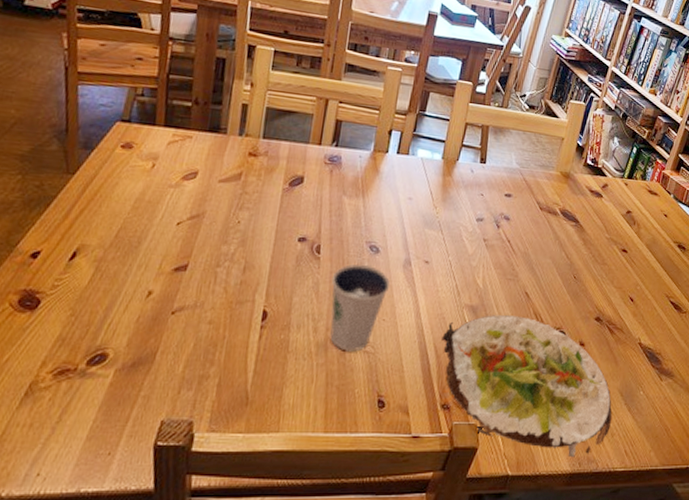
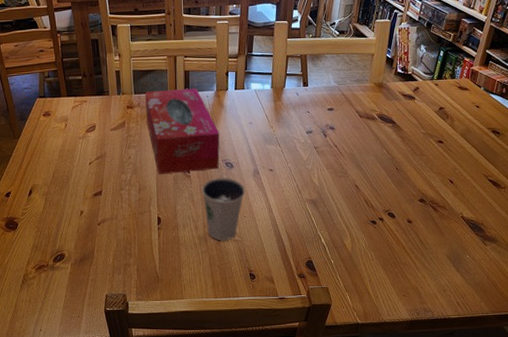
tissue box: none [272,137,369,253] -> present [145,88,220,175]
salad plate: present [441,314,612,458] -> none [291,203,442,309]

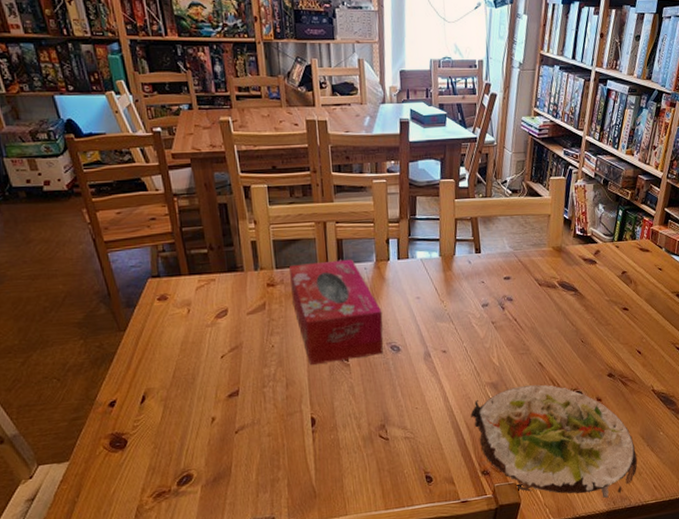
dixie cup: present [201,177,246,241] -> none [363,363,416,440]
salad plate: none [291,203,442,309] -> present [470,384,637,499]

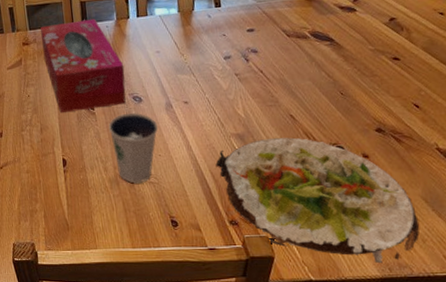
dixie cup: none [363,363,416,440] -> present [108,112,159,184]

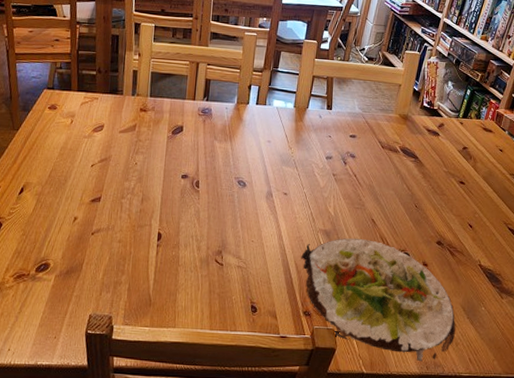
tissue box: present [41,18,126,114] -> none [159,95,235,187]
dixie cup: present [108,112,159,184] -> none [209,195,256,266]

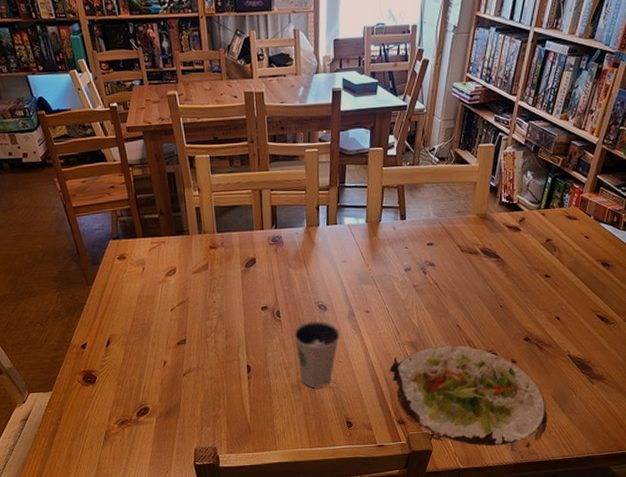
dixie cup: none [209,195,256,266] -> present [293,320,341,388]

